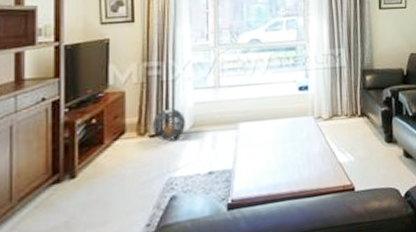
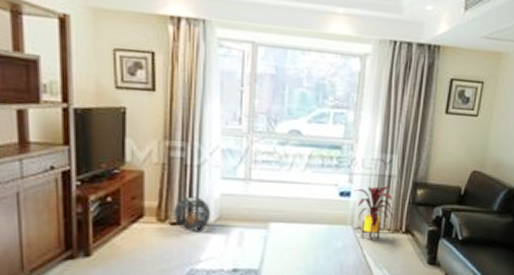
house plant: none [310,76,349,127] -> present [353,186,394,240]

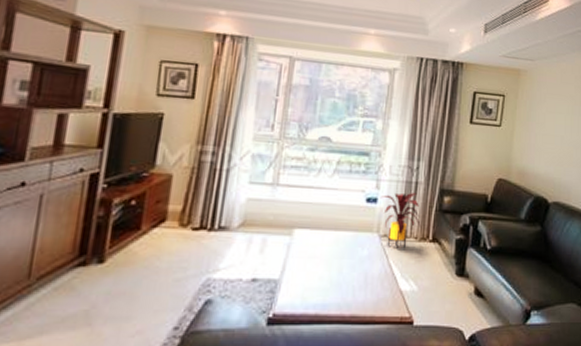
pendant lamp: present [173,196,210,231] -> none [196,200,235,237]

